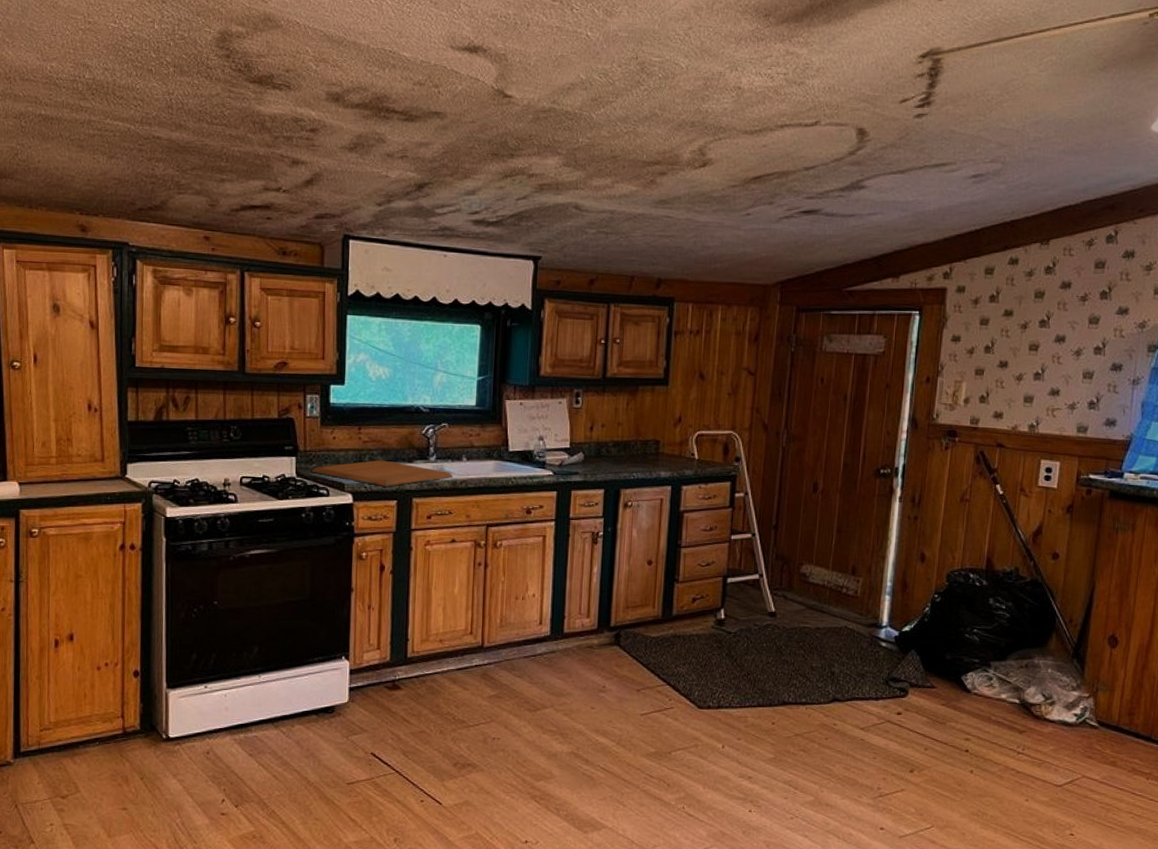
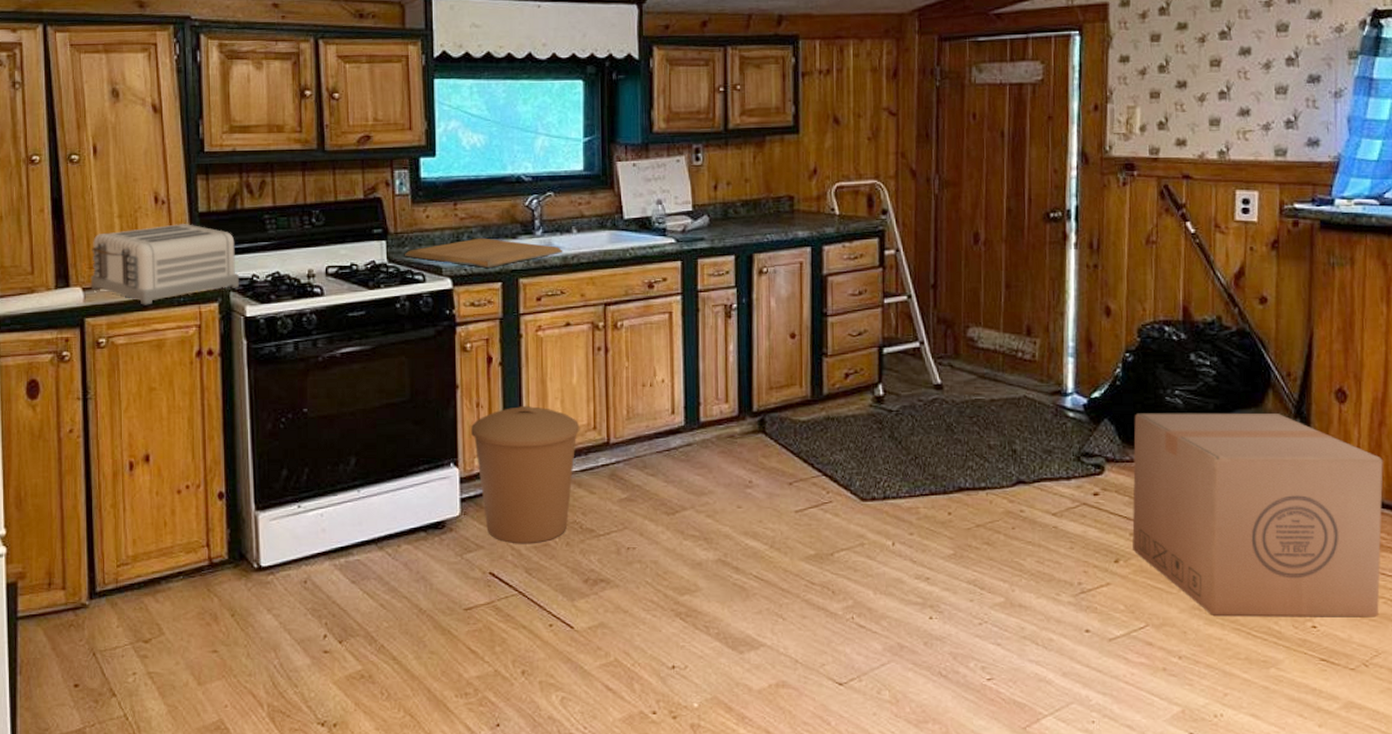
toaster: none [26,429,161,502] -> present [91,223,239,305]
trash can: none [362,609,458,730] -> present [471,405,580,544]
cardboard box: none [926,646,1143,829] -> present [1132,413,1383,618]

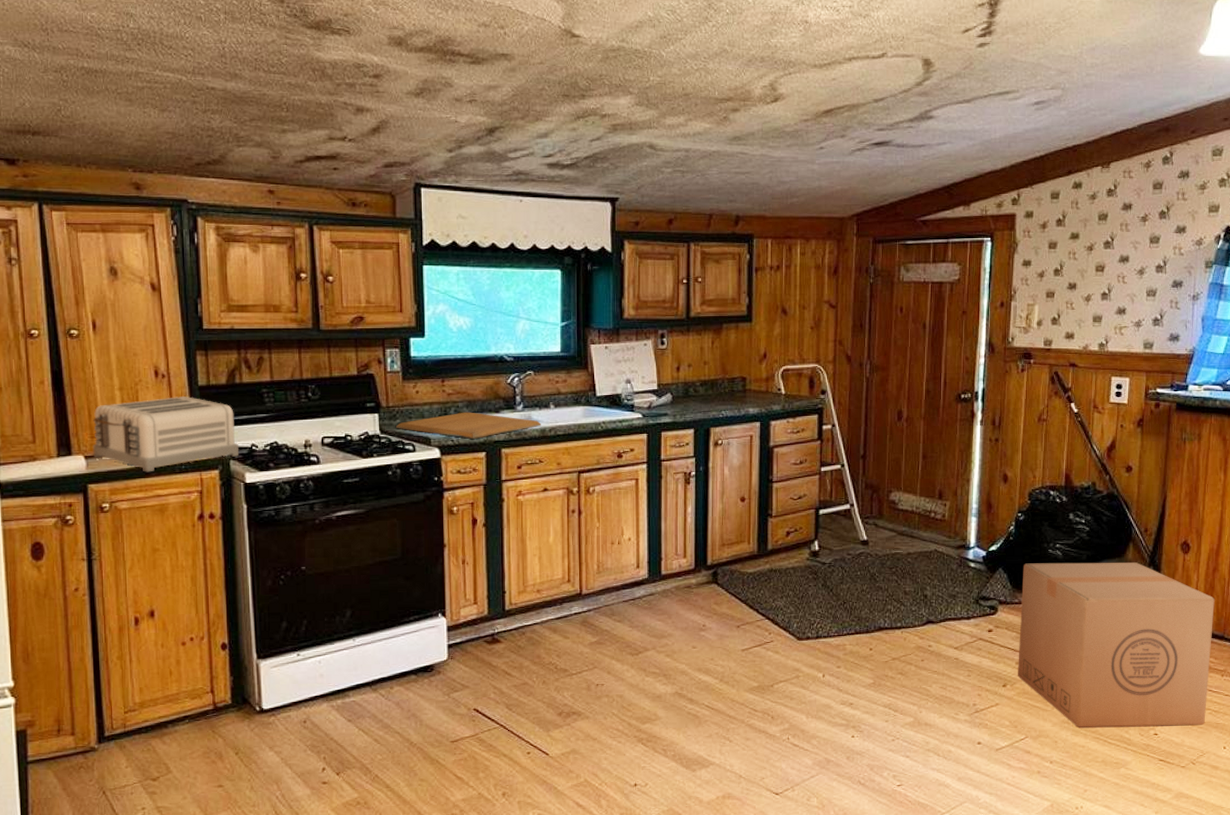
trash can: present [471,405,580,544] -> none [458,561,556,684]

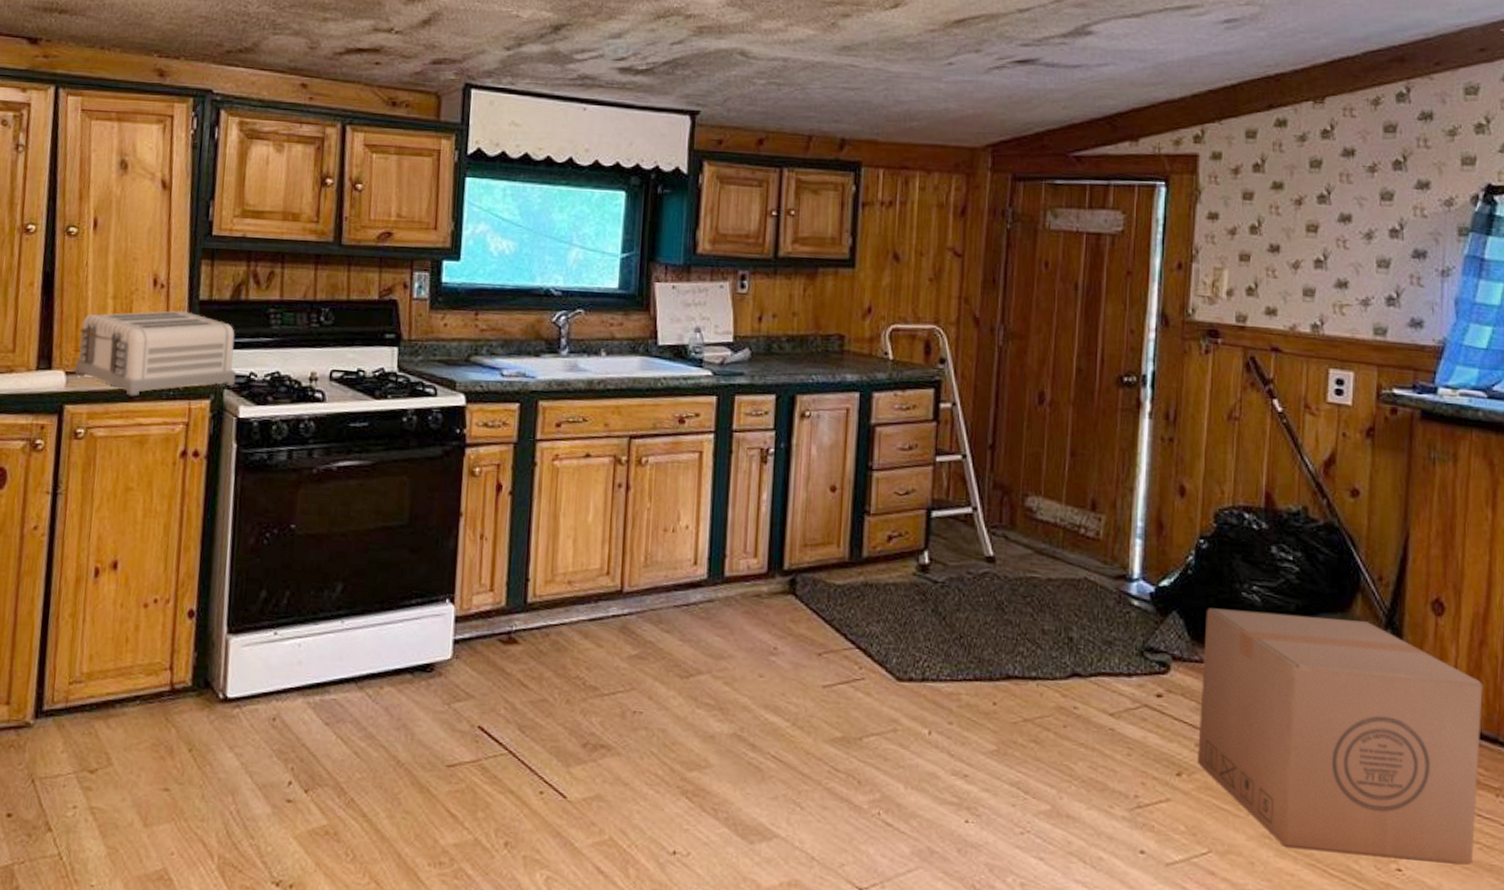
chopping board: present [395,412,542,440] -> none [416,352,589,387]

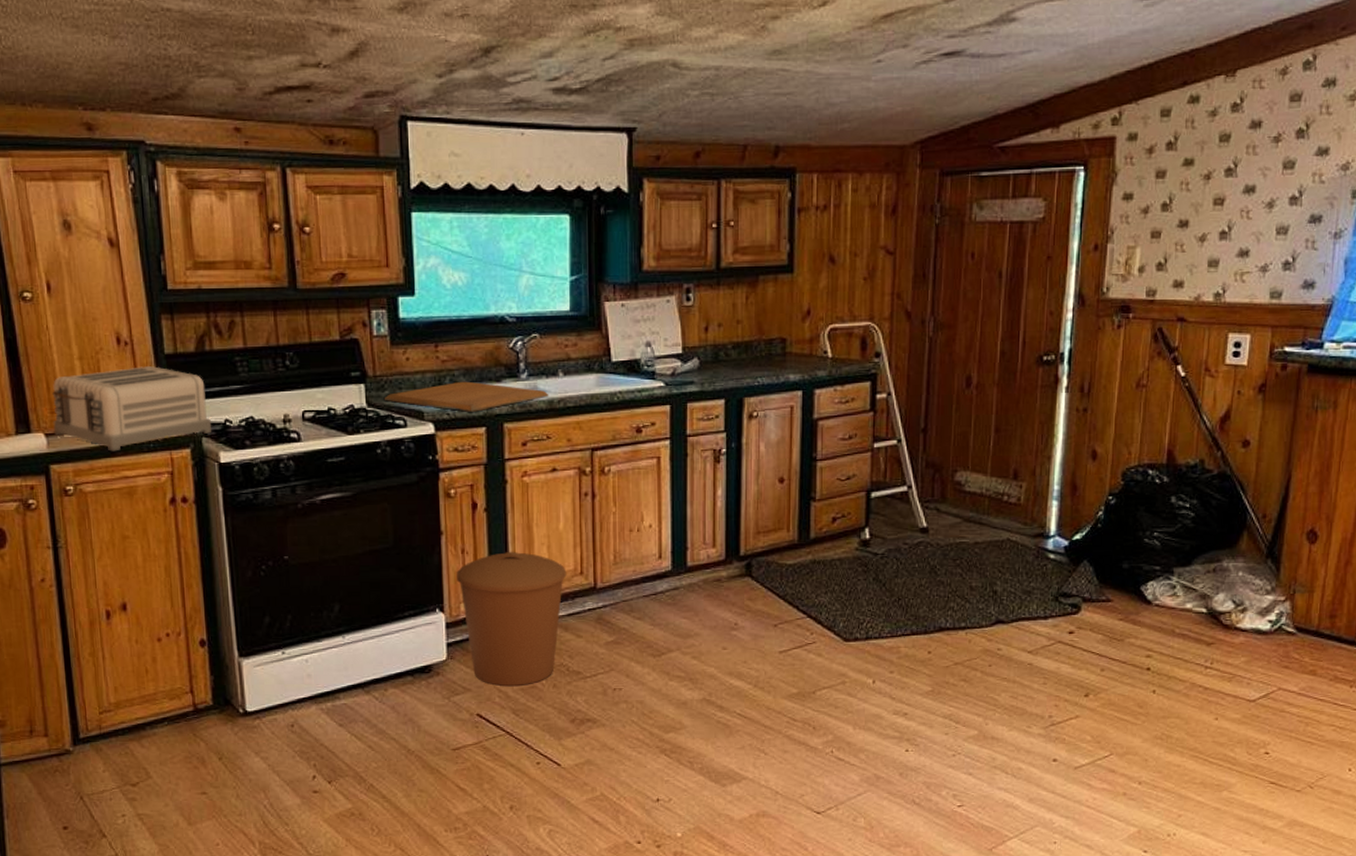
chopping board: none [416,352,589,387] -> present [383,381,549,413]
trash can: none [472,541,592,698] -> present [457,551,567,687]
cardboard box: present [1198,608,1483,865] -> none [1103,553,1346,745]

